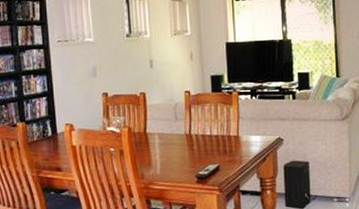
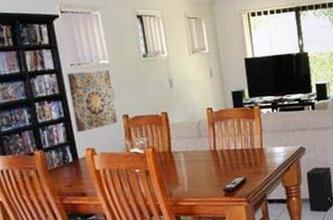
wall art: none [54,47,97,108] -> present [67,70,118,133]

